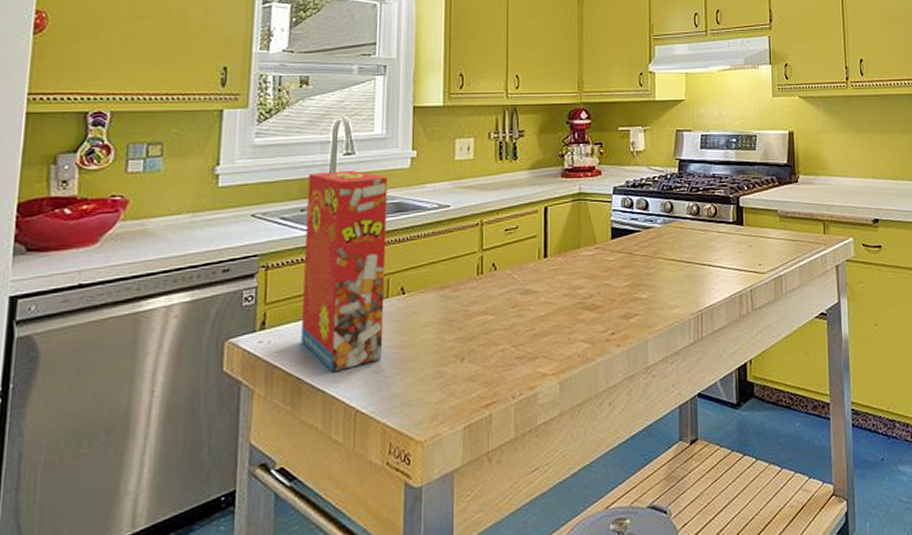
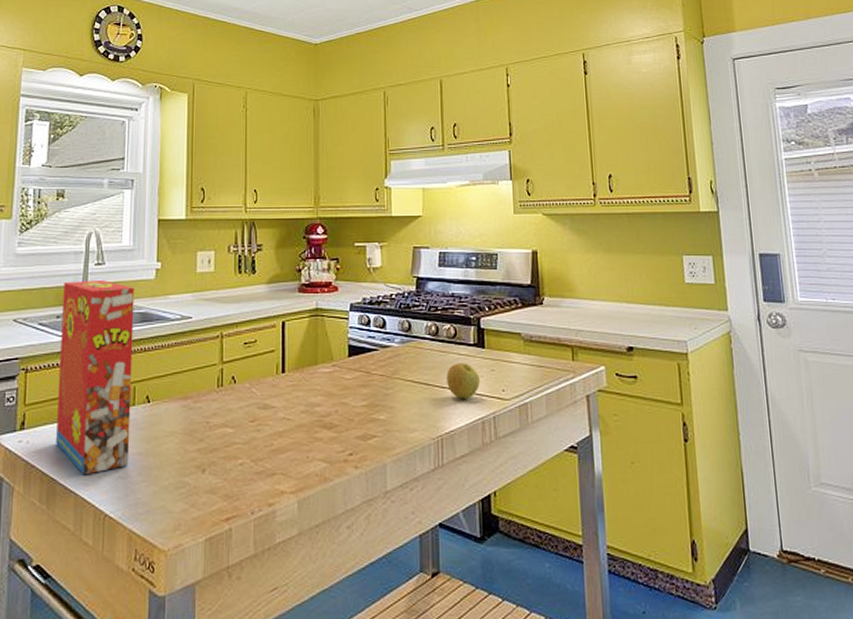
apple: none [707,240,738,275] -> present [447,363,480,399]

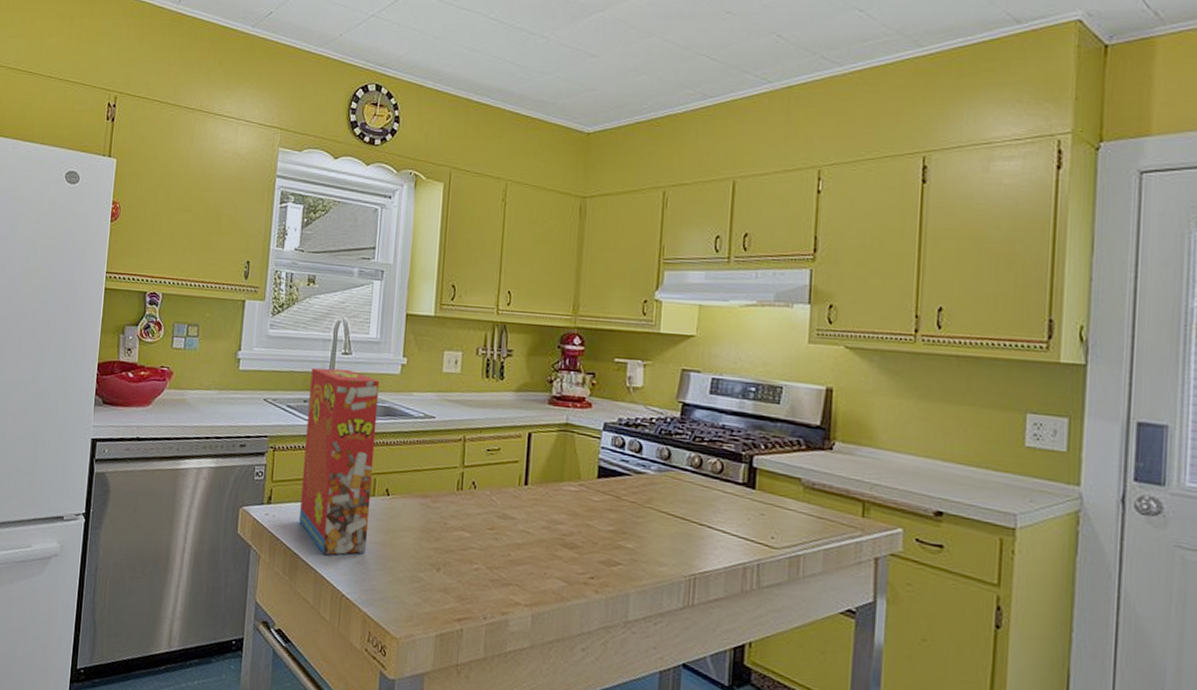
apple: present [447,363,480,399] -> none [706,500,746,541]

